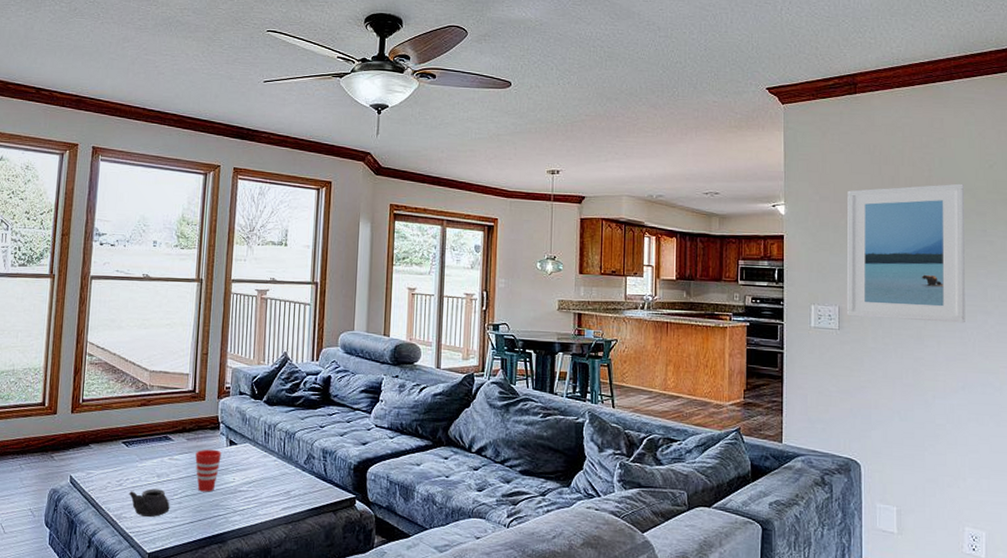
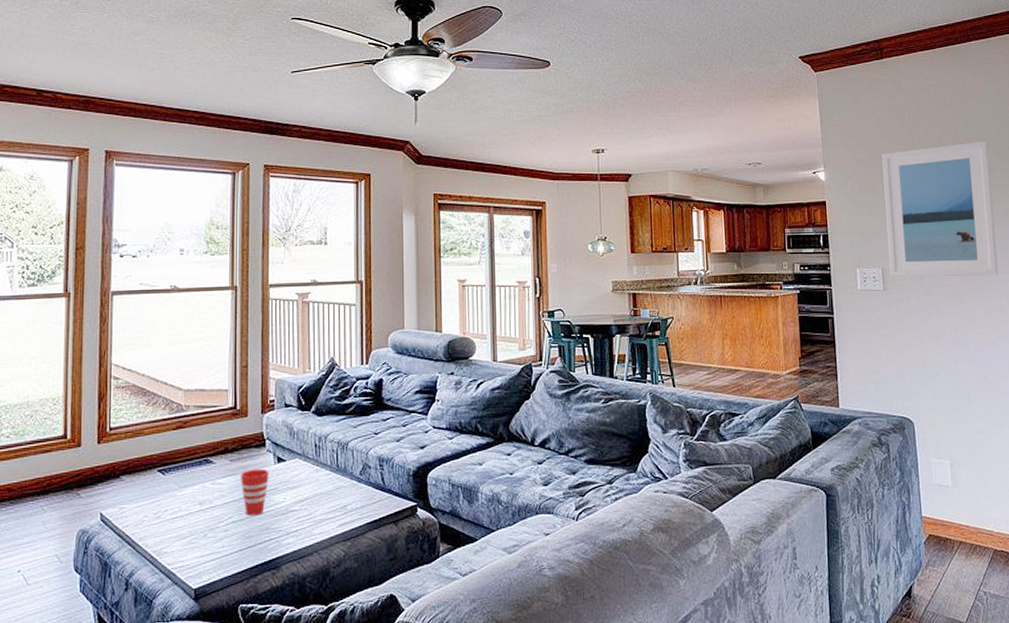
teapot: present [128,488,170,518] -> none [167,518,216,550]

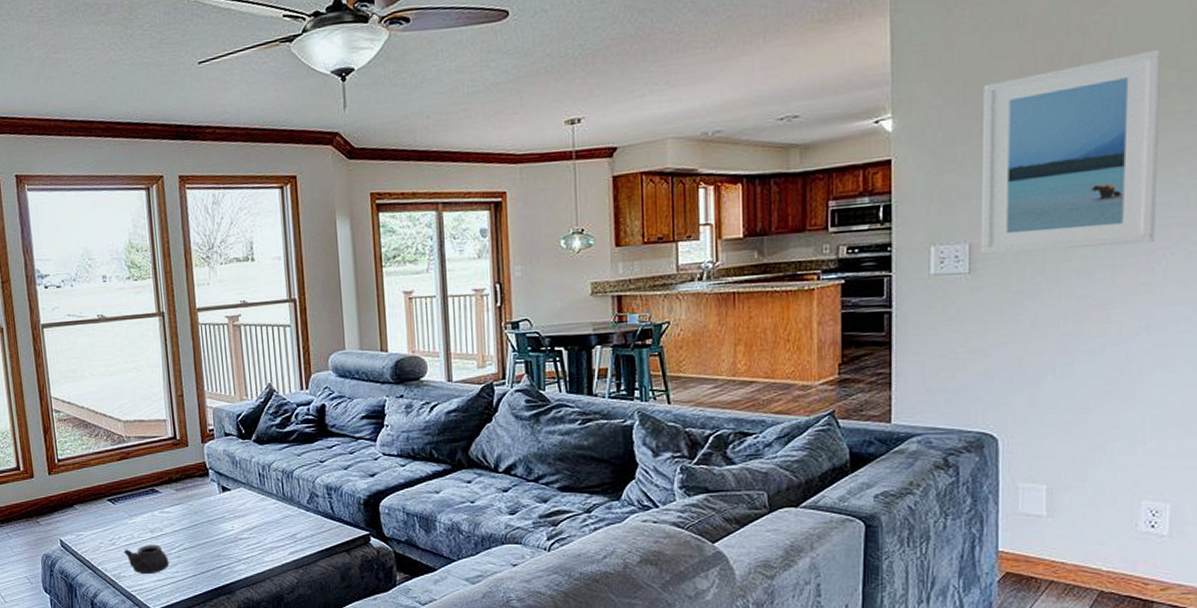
teapot: none [167,518,216,550] -> present [123,544,169,575]
cup: present [241,468,269,516] -> none [187,497,216,543]

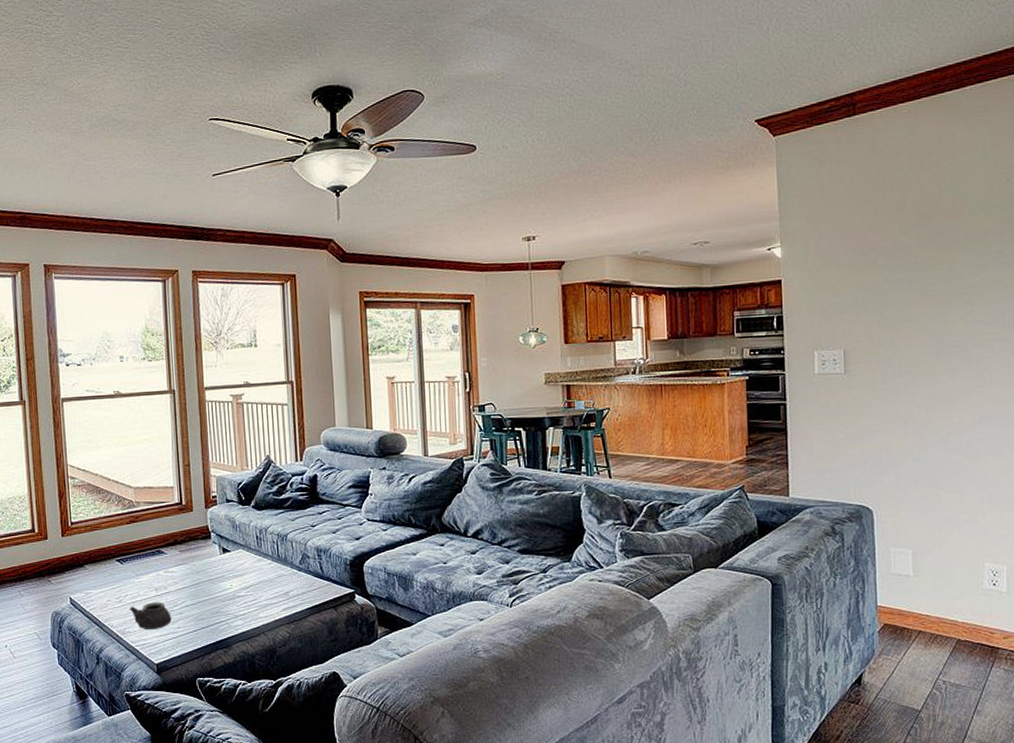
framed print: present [982,49,1161,255] -> none [849,202,982,359]

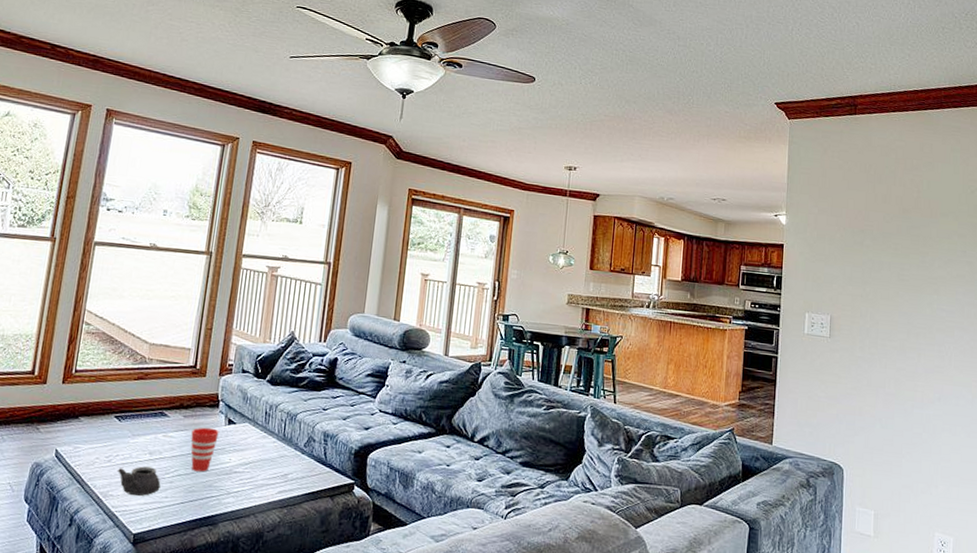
cup: none [190,558,216,601] -> present [191,427,219,472]

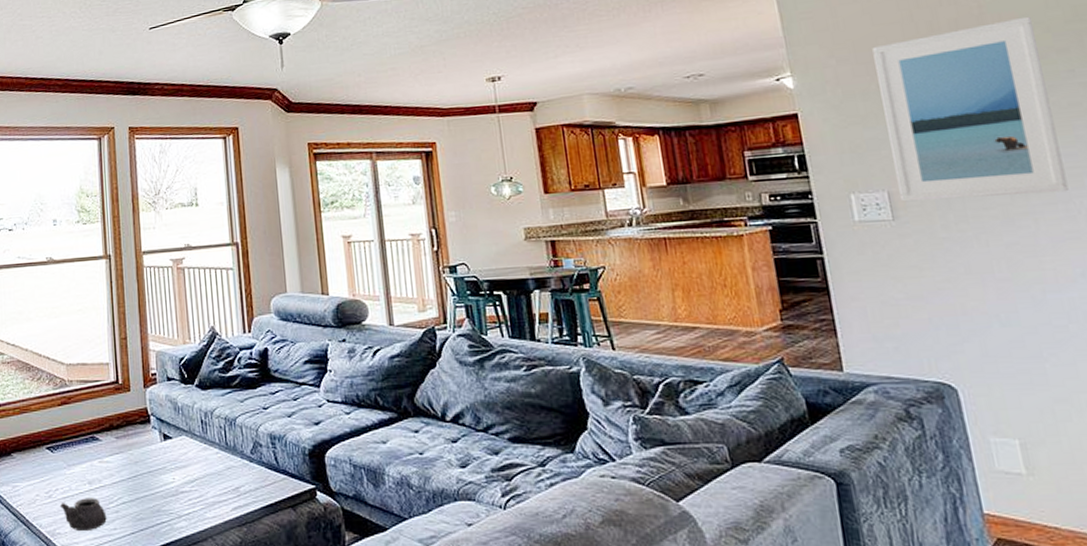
cup: present [191,427,219,472] -> none [127,446,157,497]
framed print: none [838,205,948,338] -> present [872,16,1069,202]

